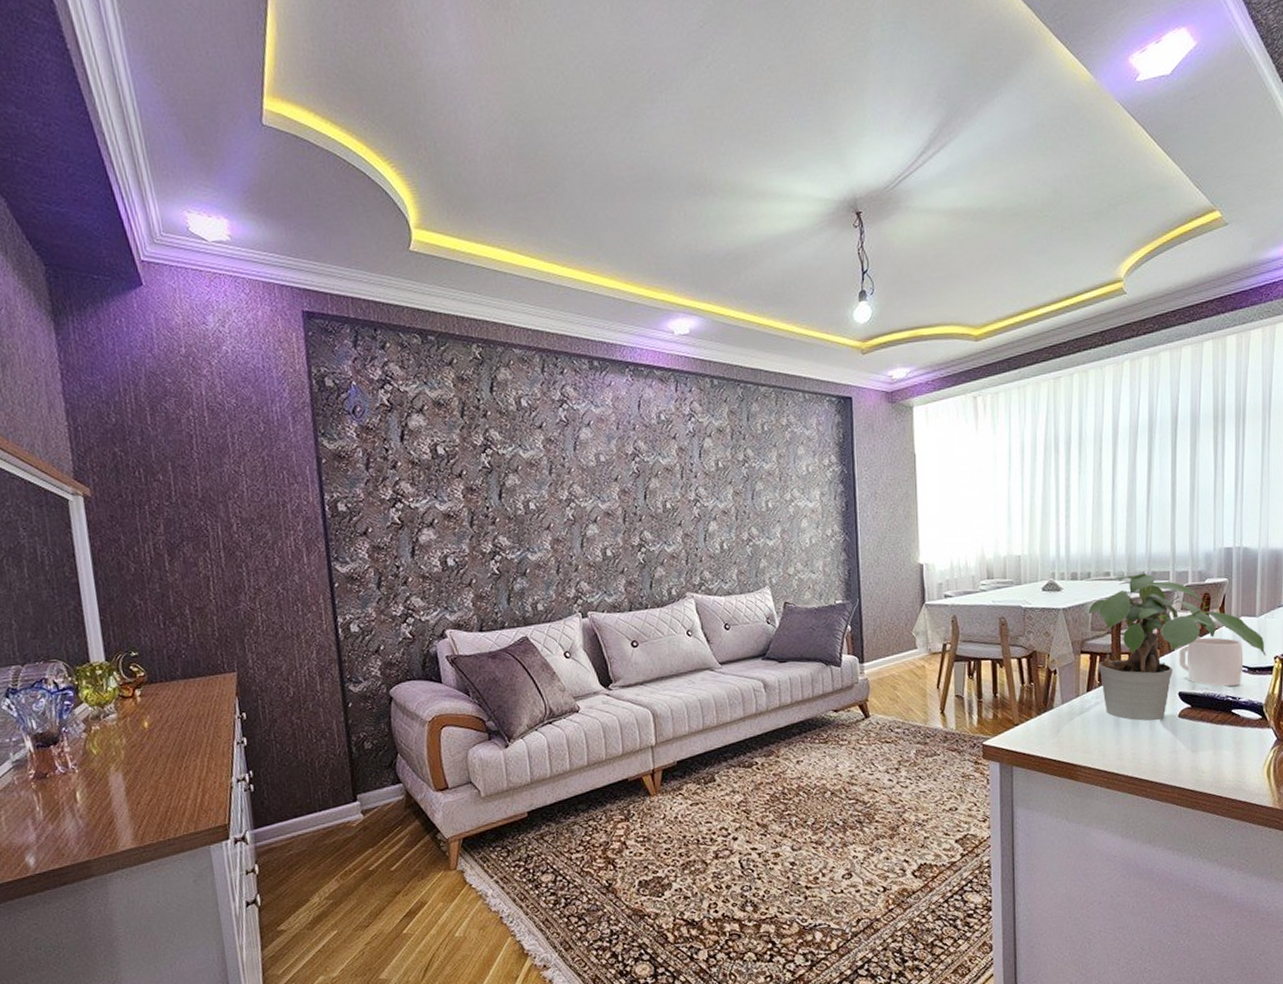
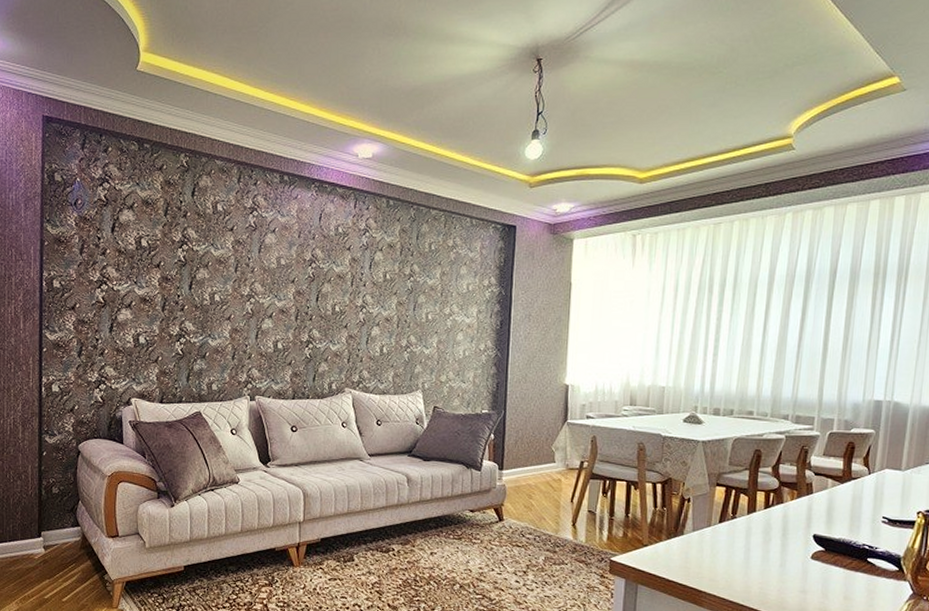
potted plant: present [1088,573,1266,722] -> none [727,416,909,559]
mug: present [1179,637,1244,687] -> none [816,484,885,535]

